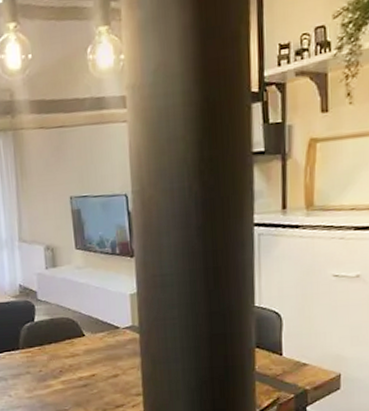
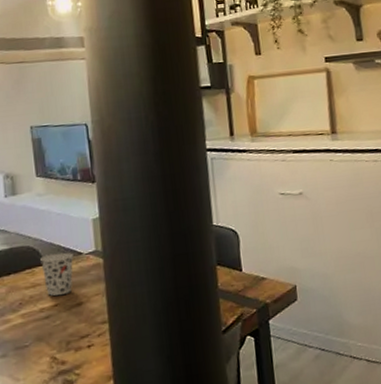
cup: none [79,325,111,366] -> present [40,252,74,296]

